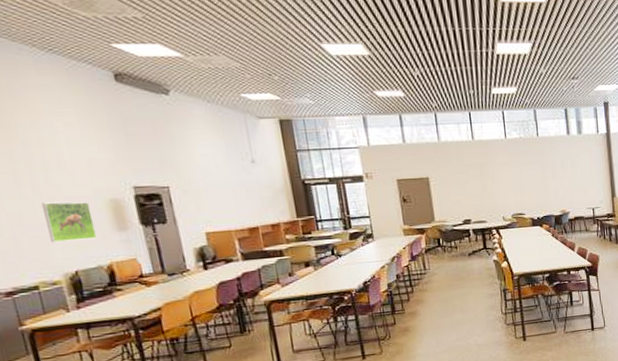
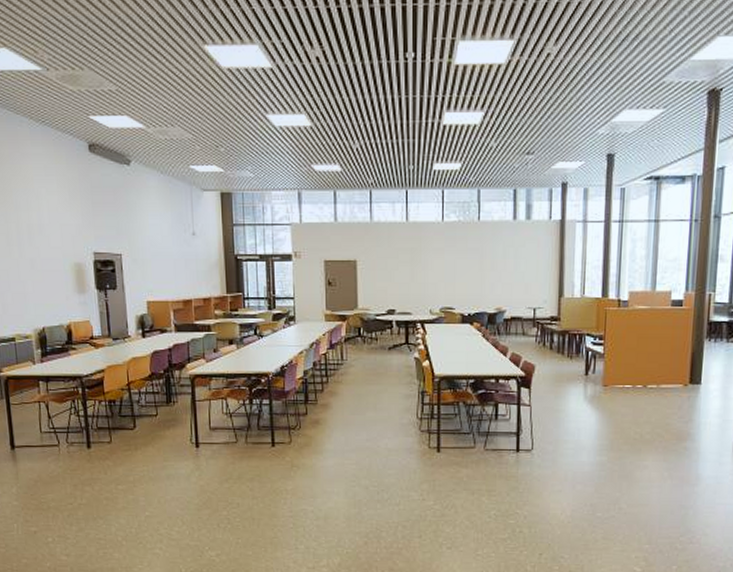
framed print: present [41,202,97,242] -> none [23,262,62,299]

